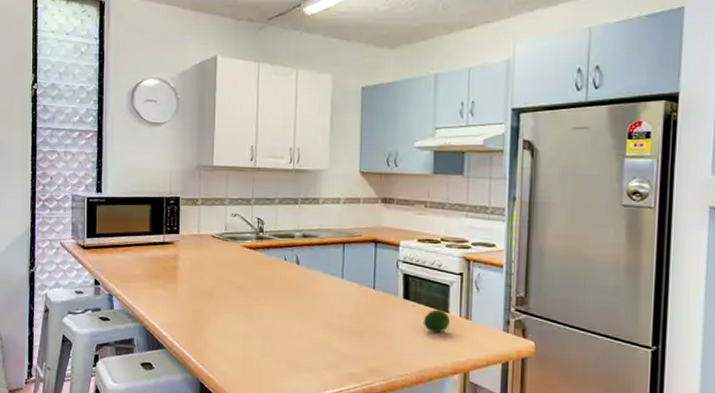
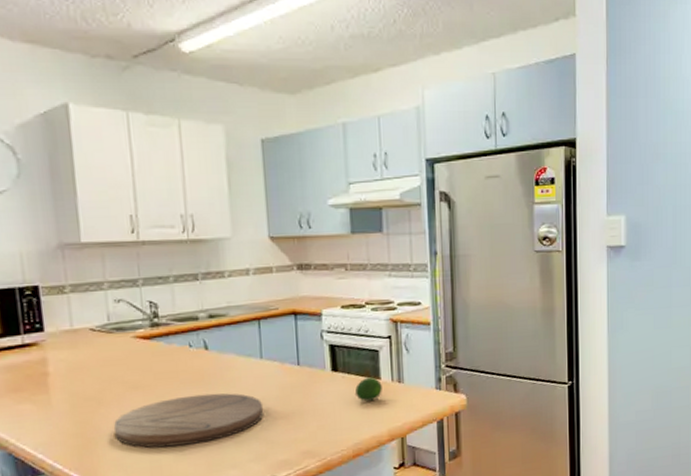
cutting board: none [219,301,340,345] -> present [113,393,264,448]

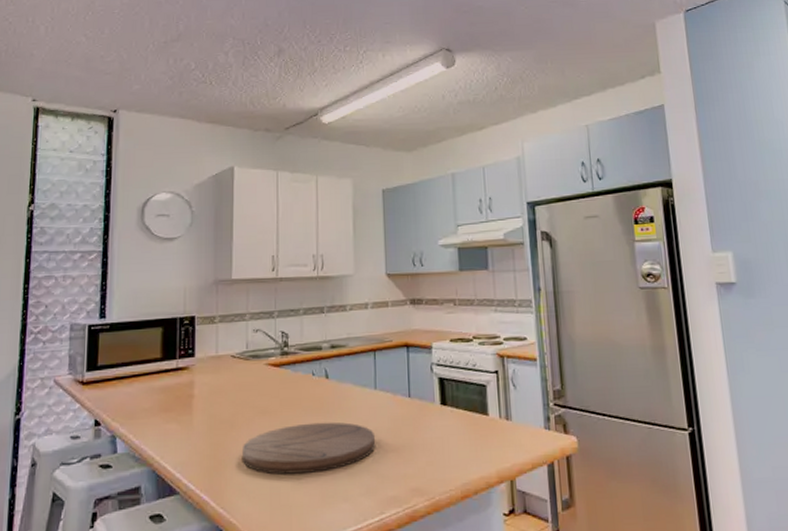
fruit: present [354,377,382,402] -> none [463,413,490,439]

